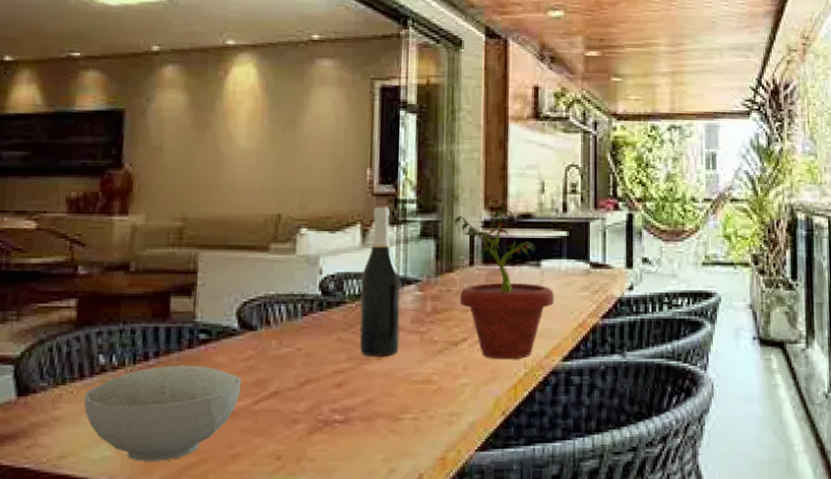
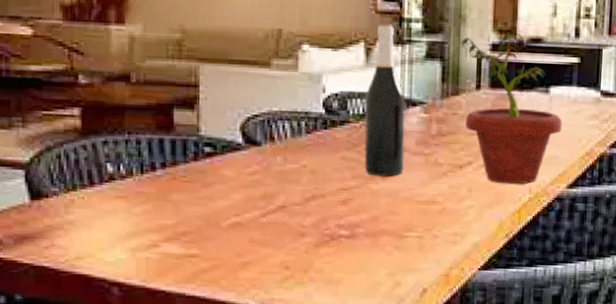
bowl: present [84,365,242,462] -> none [95,176,249,266]

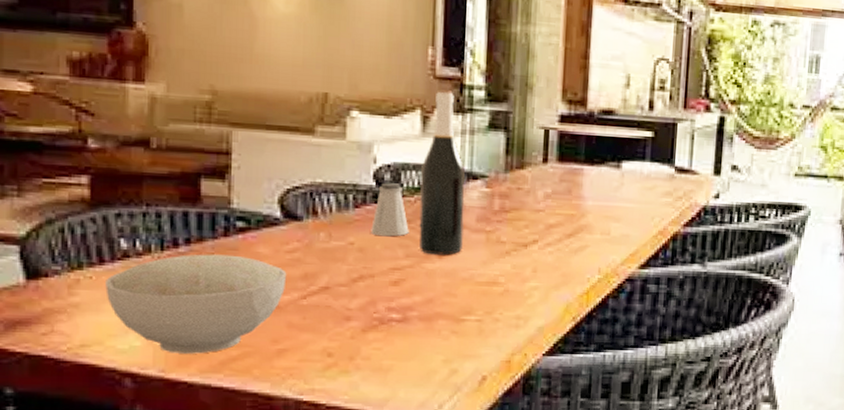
bowl: none [95,176,249,266] -> present [105,254,287,354]
saltshaker: none [321,110,355,160] -> present [371,183,409,237]
potted plant: present [459,27,563,185] -> none [525,97,635,265]

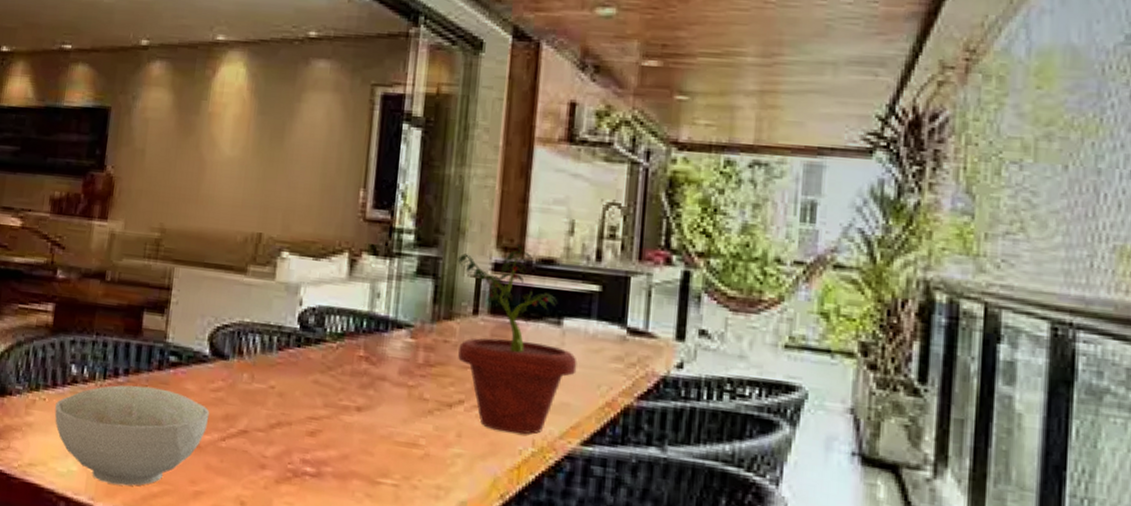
saltshaker: present [371,183,409,237] -> none [291,326,329,384]
wine bottle: present [419,90,465,255] -> none [338,232,389,408]
potted plant: none [525,97,635,265] -> present [455,244,577,435]

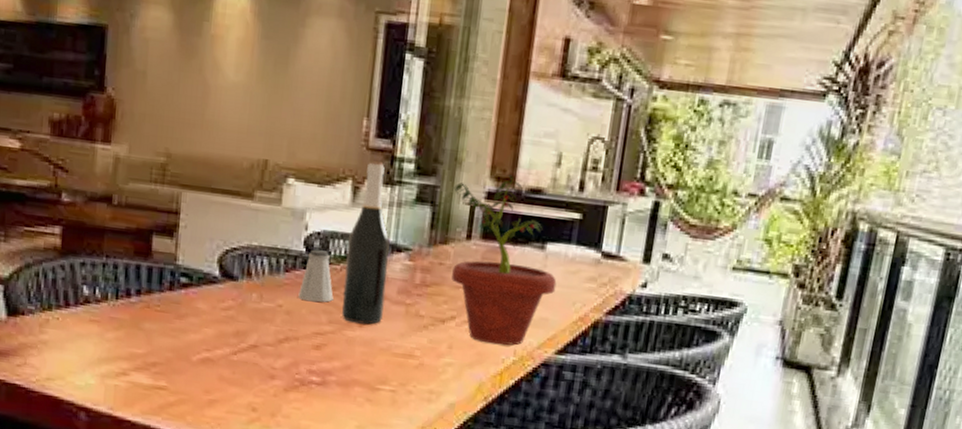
bowl: present [54,385,210,486] -> none [69,304,221,397]
saltshaker: none [291,326,329,384] -> present [298,249,334,302]
wine bottle: none [338,232,389,408] -> present [342,161,390,324]

